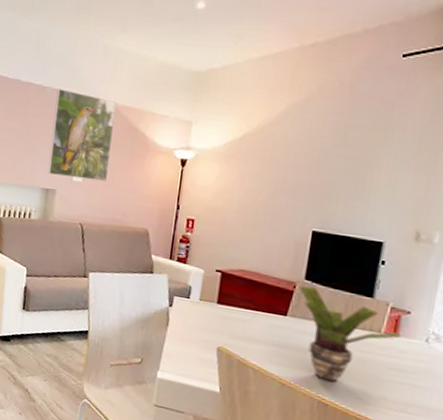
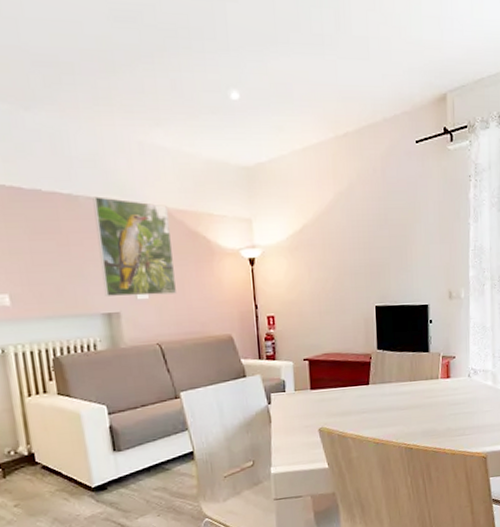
potted plant: present [299,285,401,382] -> none [374,353,452,430]

